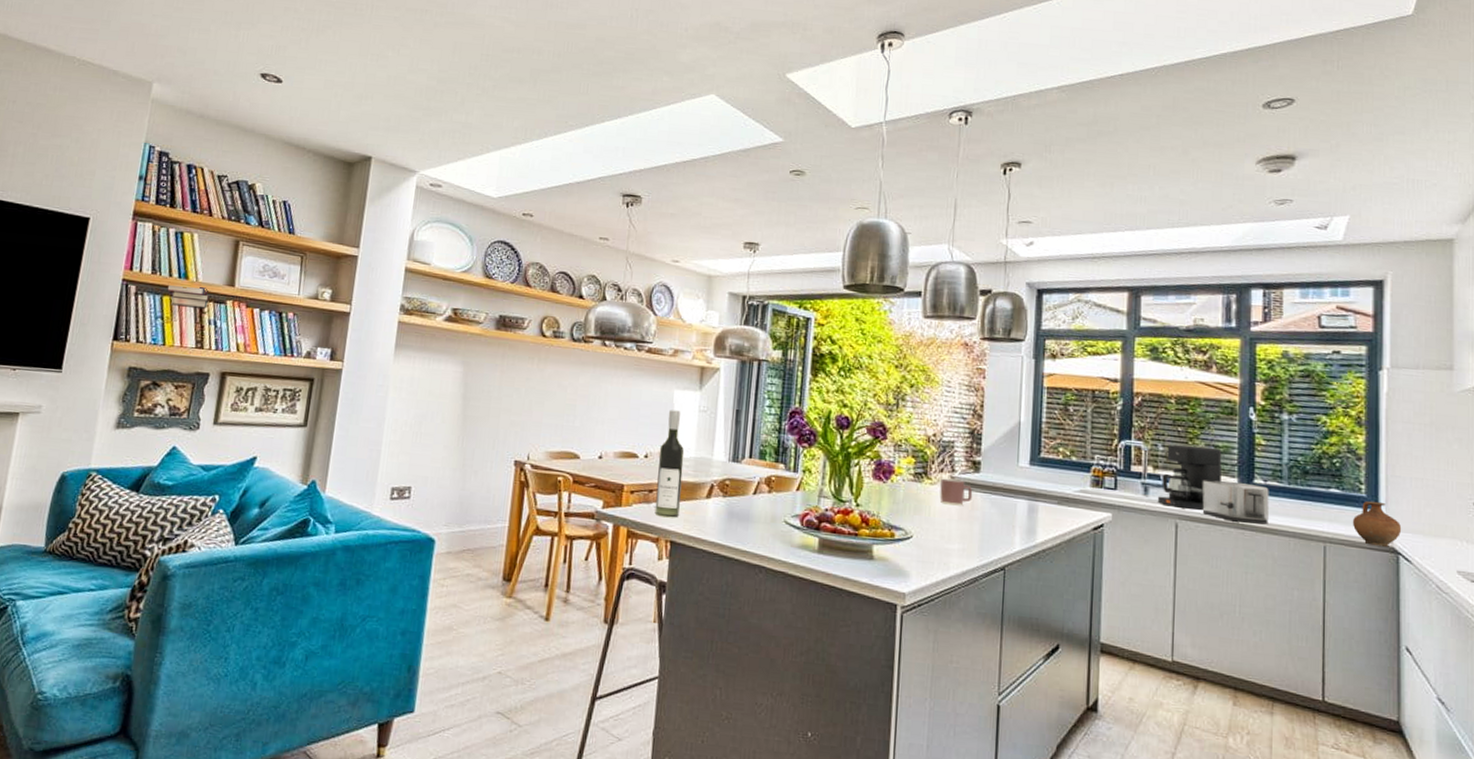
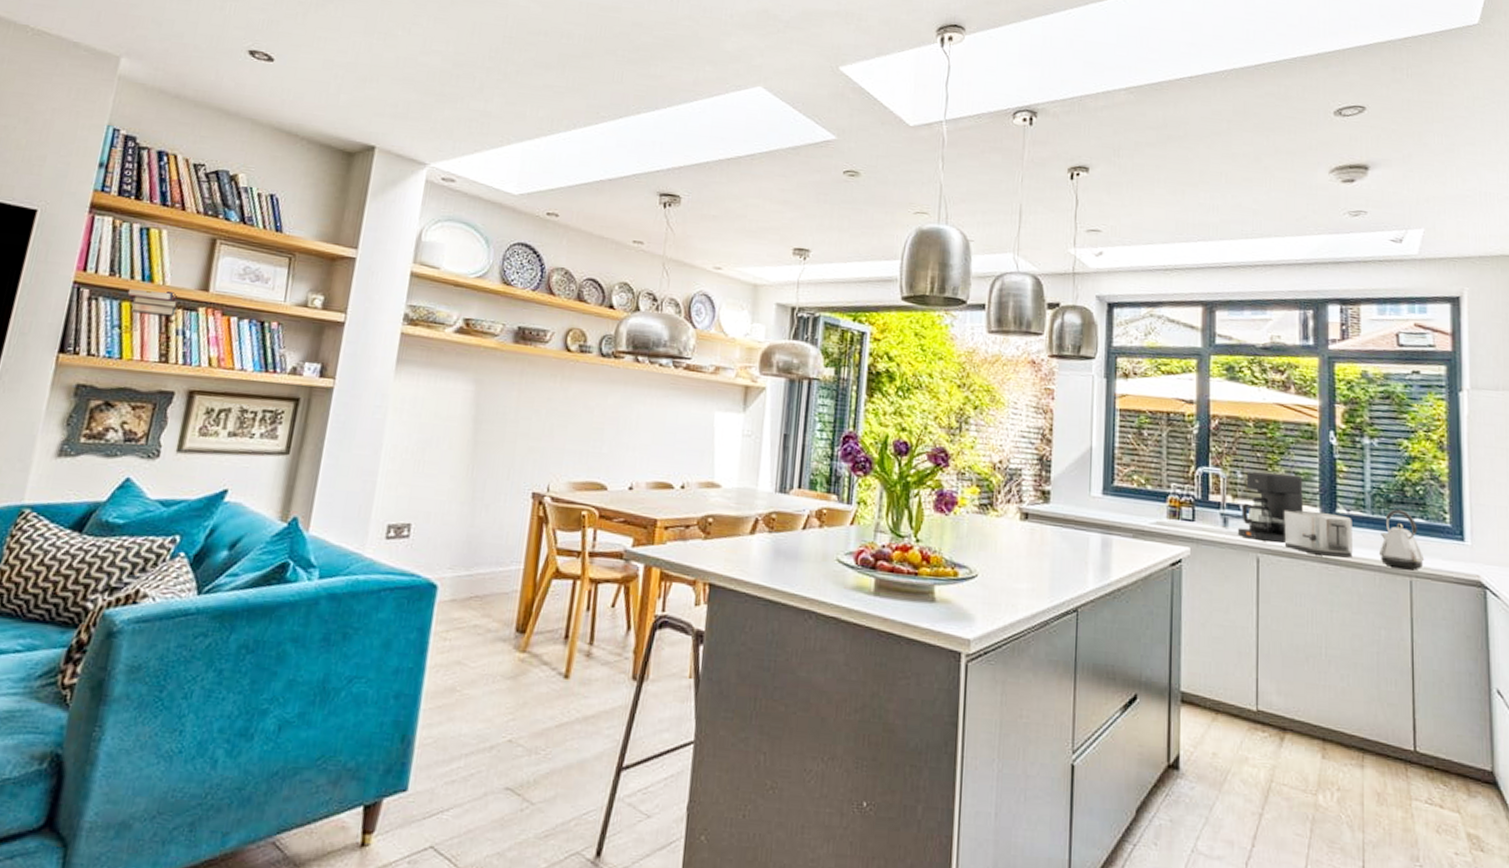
bottle: present [654,410,685,518] -> none [691,434,726,558]
mug: present [939,478,973,506] -> none [1006,509,1042,541]
kettle: none [1293,480,1339,537] -> present [1378,509,1425,570]
ceramic jug: present [1352,500,1402,547] -> none [1437,531,1488,581]

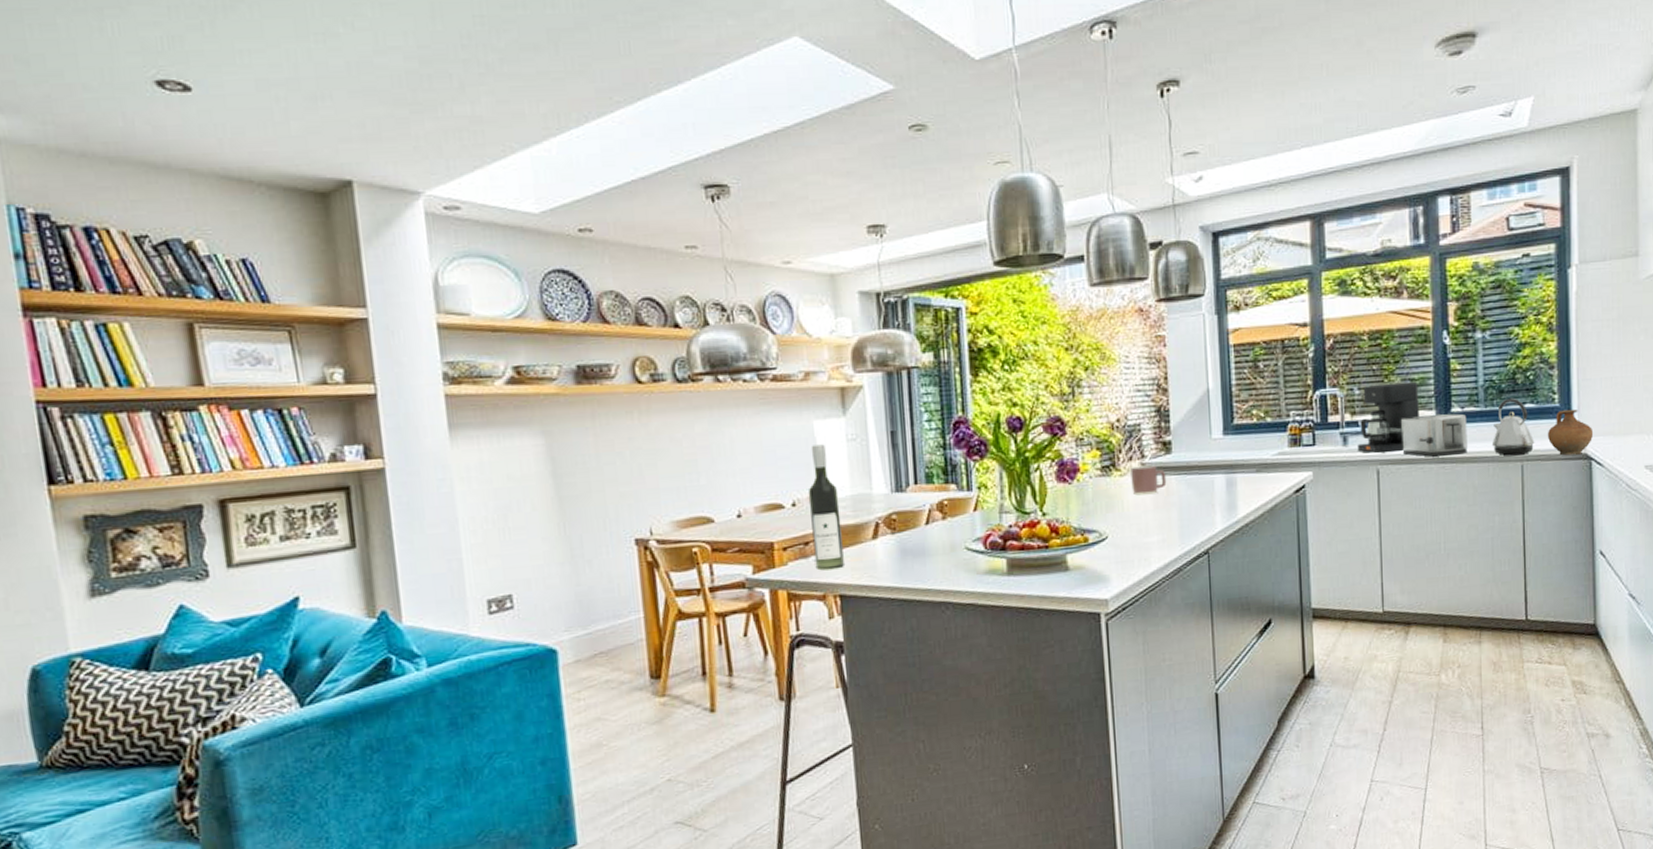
books: present [127,286,178,318] -> none [105,394,173,425]
bottle: none [691,434,726,558] -> present [808,444,846,571]
mug: none [1006,509,1042,541] -> present [1131,465,1167,496]
ceramic jug: none [1437,531,1488,581] -> present [1547,409,1594,456]

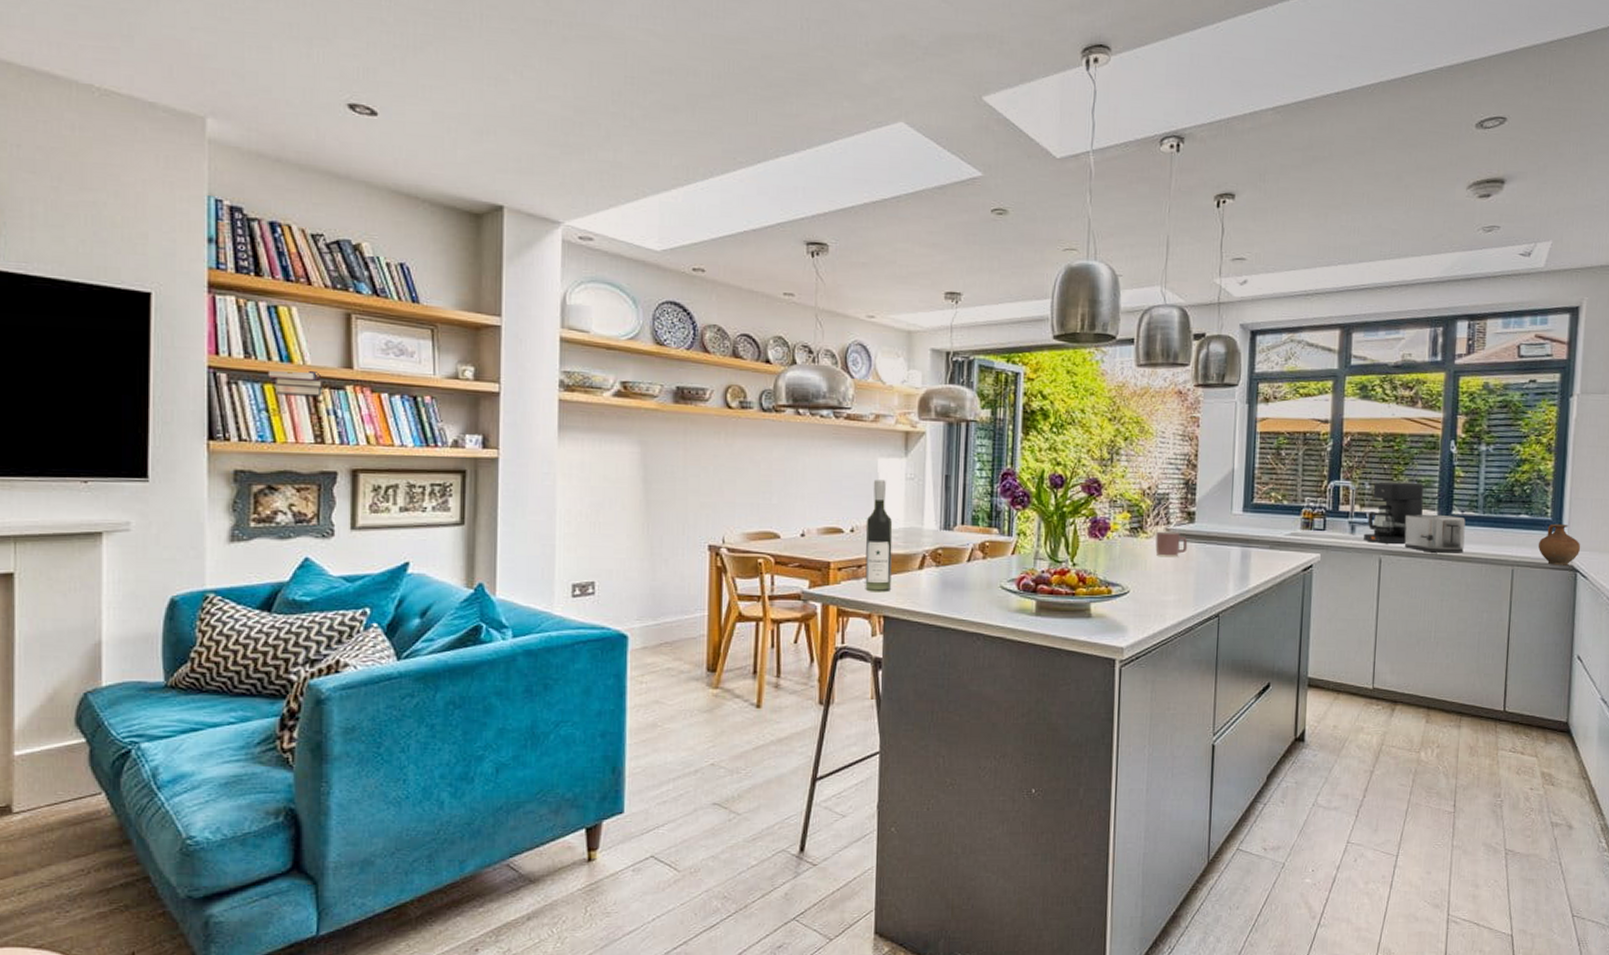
books: none [105,394,173,425] -> present [267,368,322,398]
kettle: present [1491,397,1535,456] -> none [1486,507,1526,560]

